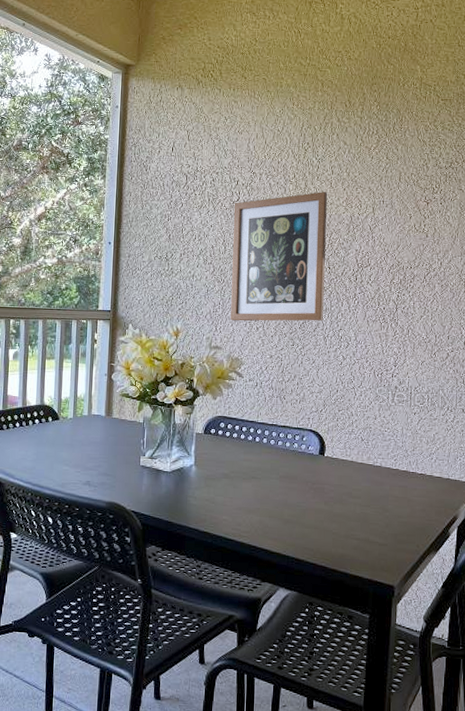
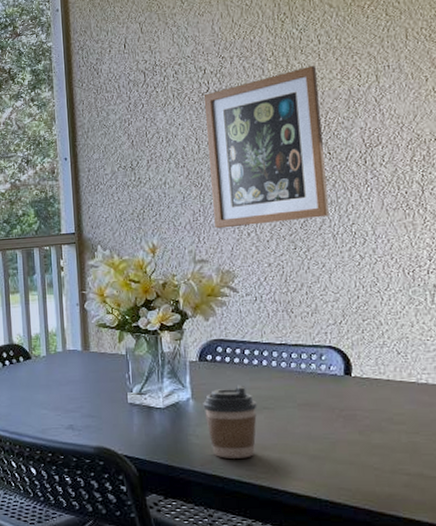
coffee cup: none [203,456,247,519] -> present [203,385,257,458]

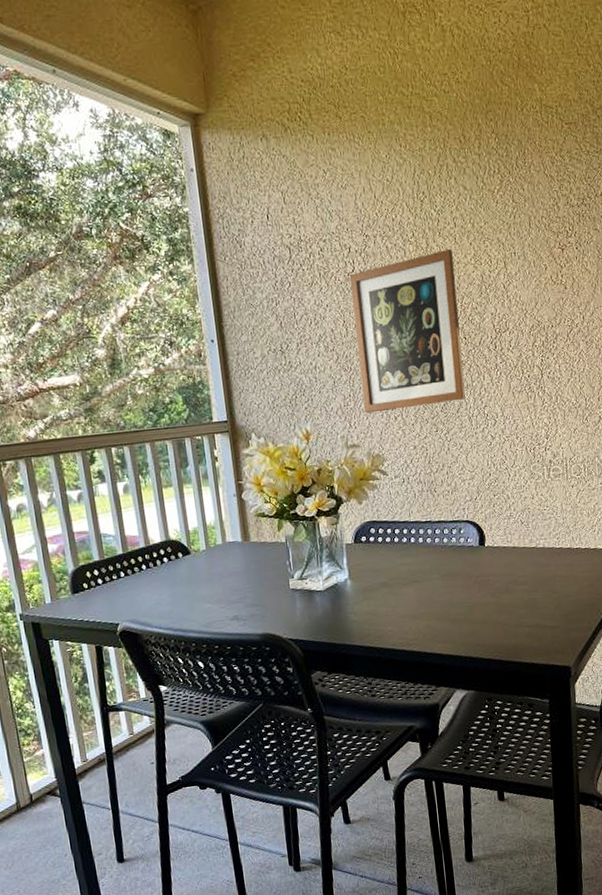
coffee cup: present [203,385,257,458] -> none [359,562,407,631]

